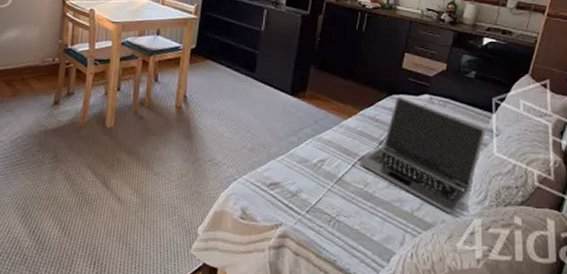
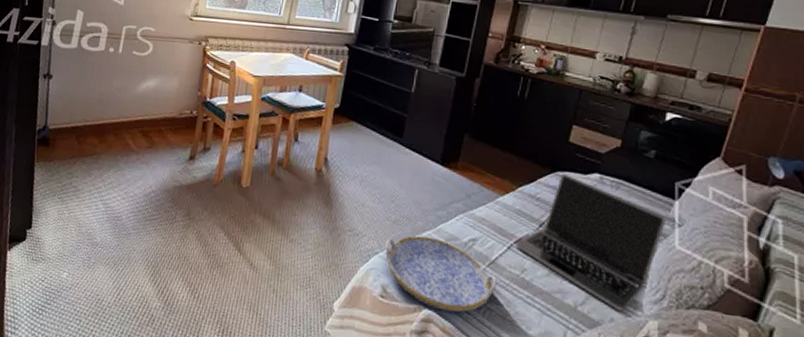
serving tray: none [242,160,344,227] -> present [384,235,497,313]

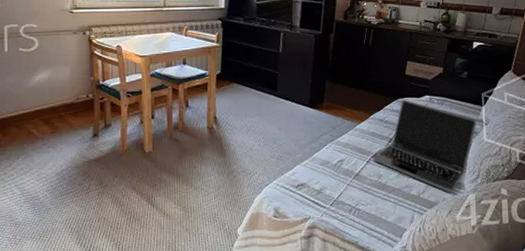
serving tray: present [384,235,497,313] -> none [272,165,361,218]

